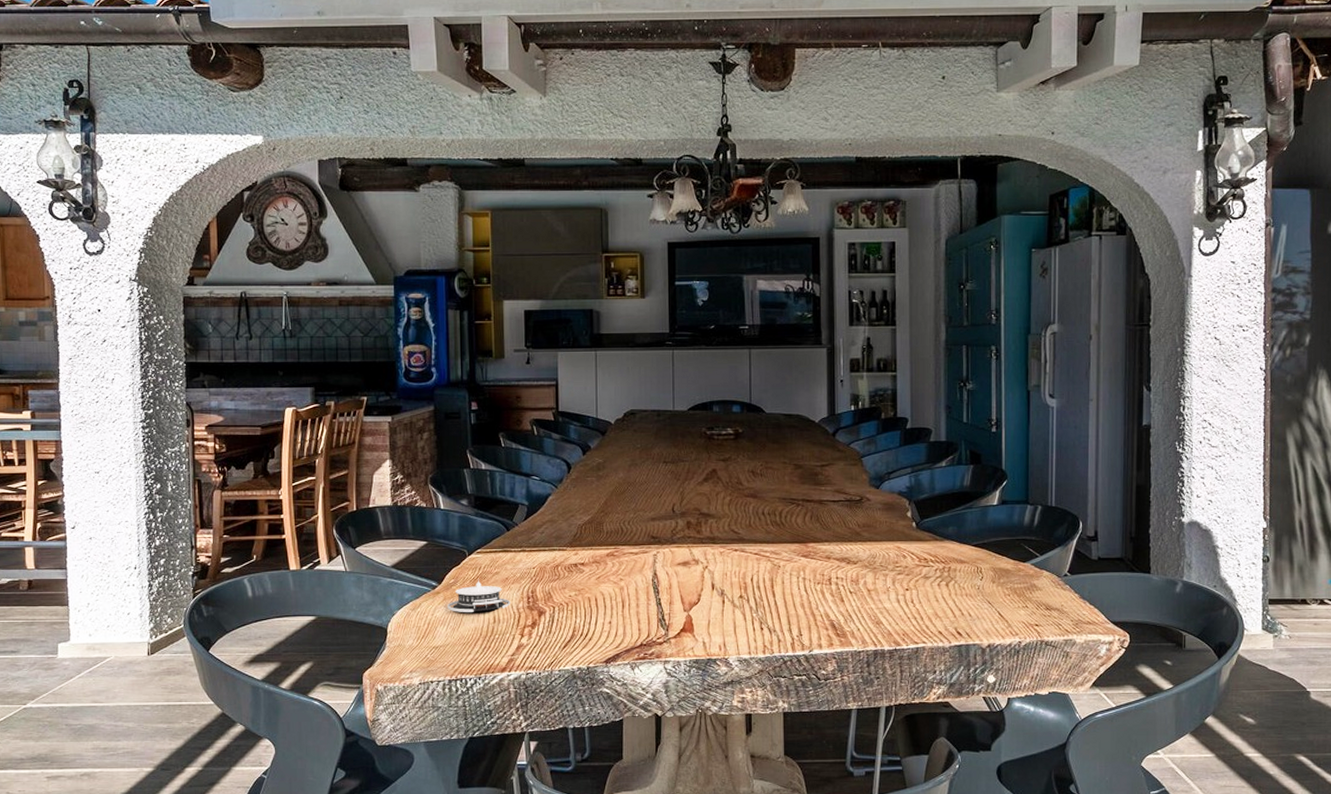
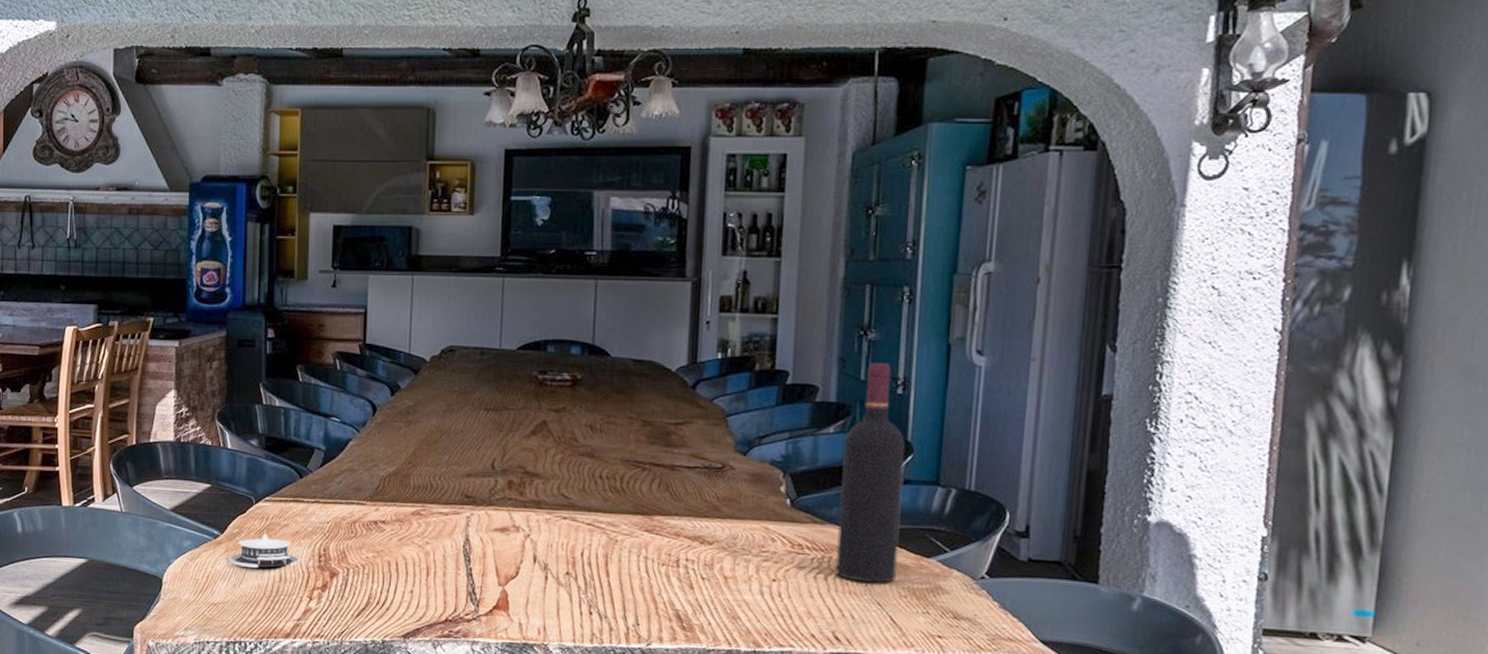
wine bottle: none [953,408,1001,585] -> present [835,363,906,583]

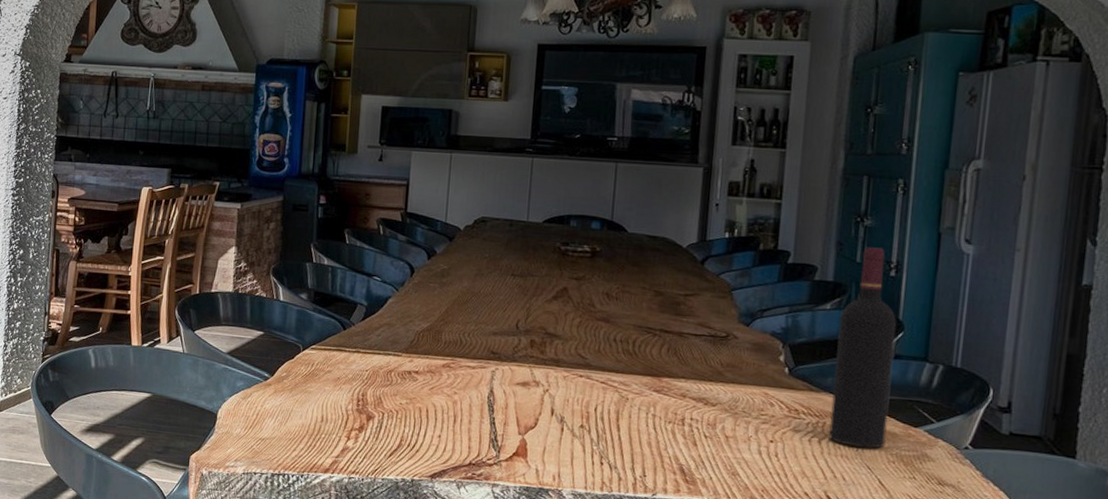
architectural model: present [229,531,300,568] -> none [277,375,340,409]

